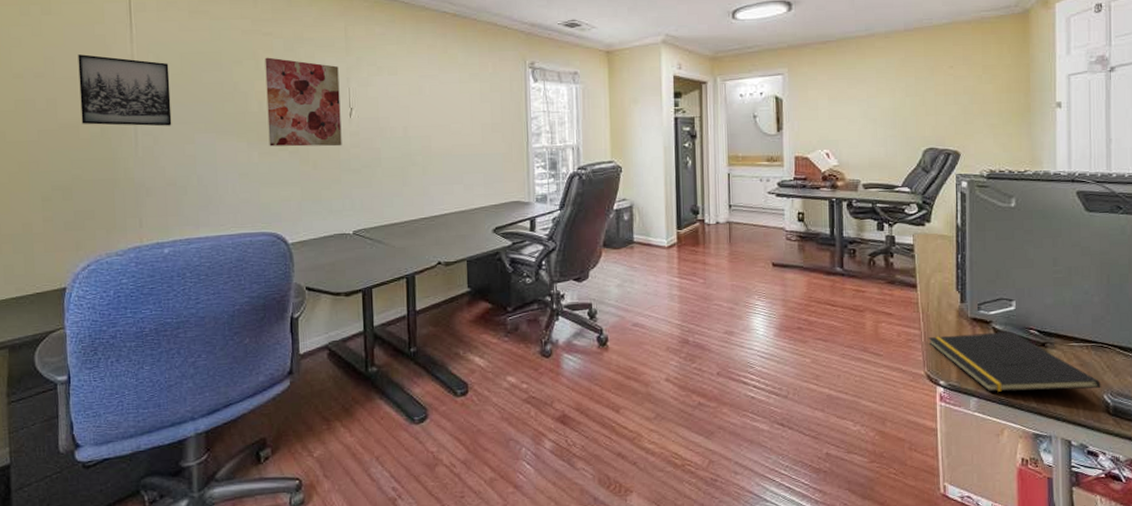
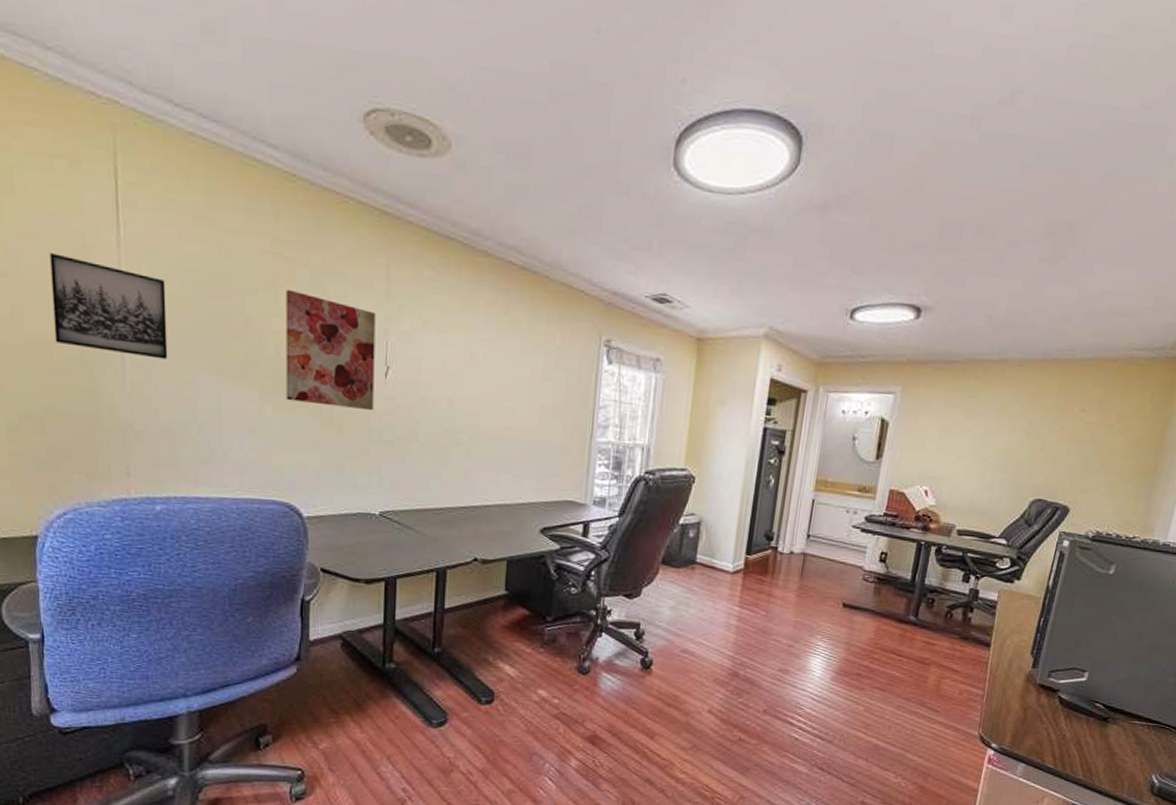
notepad: present [928,332,1101,392] -> none [990,698,1153,769]

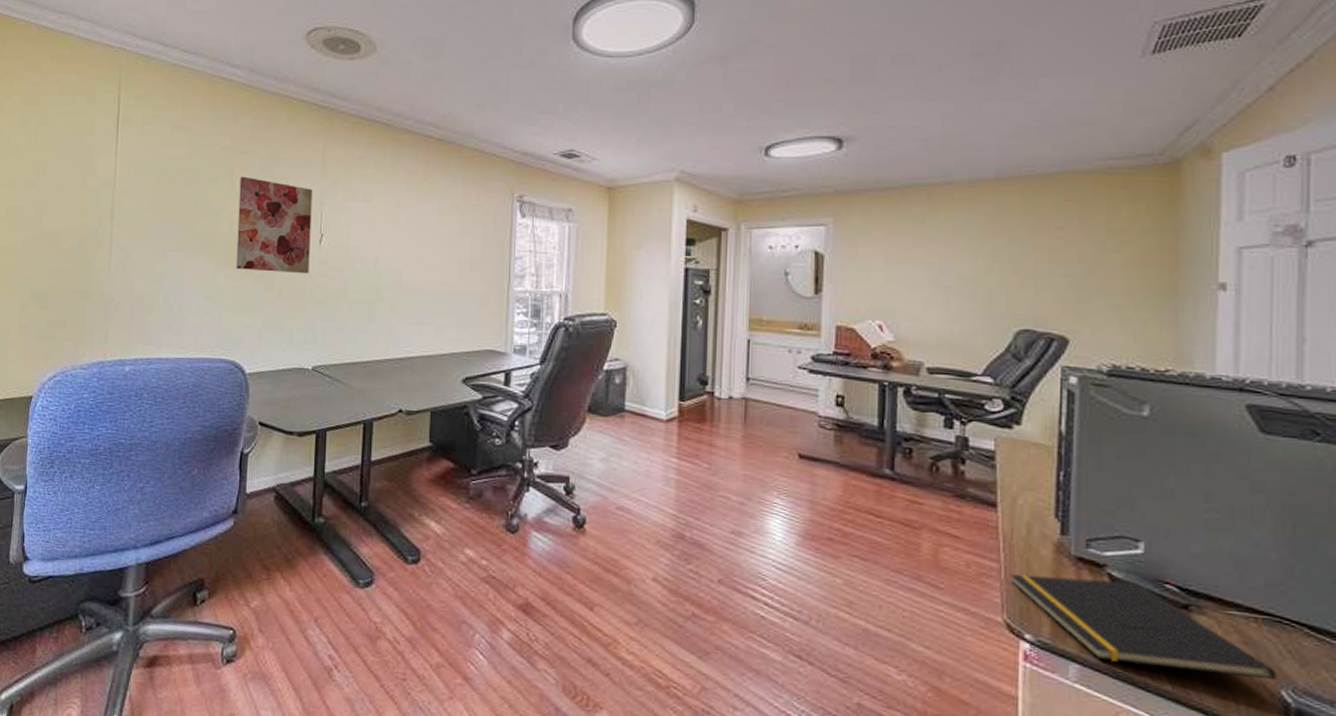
wall art: present [49,253,168,360] -> none [63,165,148,241]
notepad: none [990,698,1153,769] -> present [1010,574,1277,681]

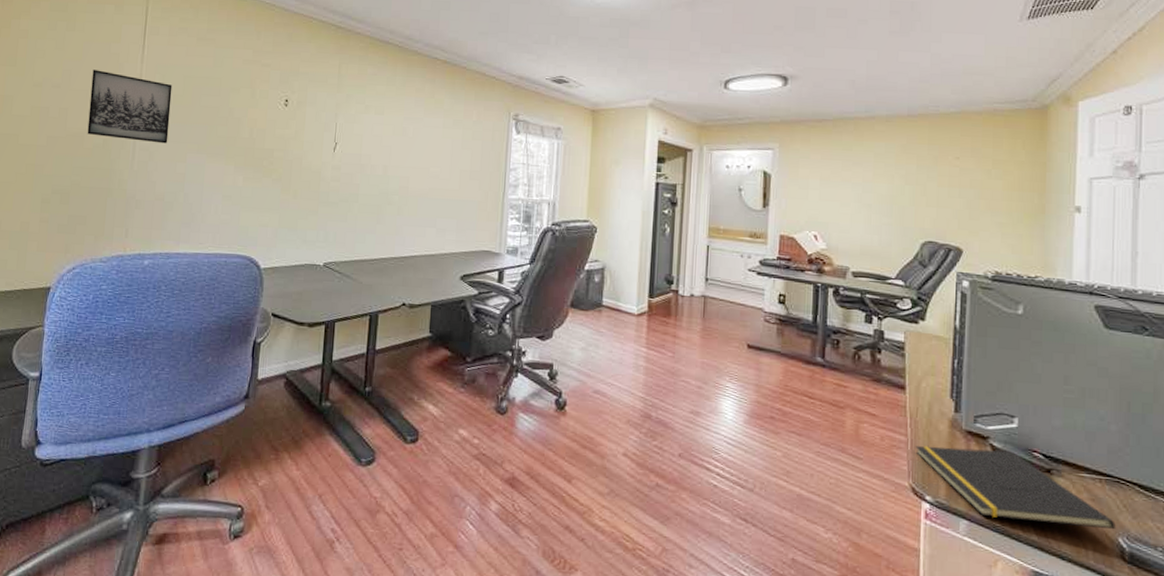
wall art: none [63,165,148,241] -> present [87,70,173,144]
wall art: present [236,176,313,274] -> none [254,87,329,179]

